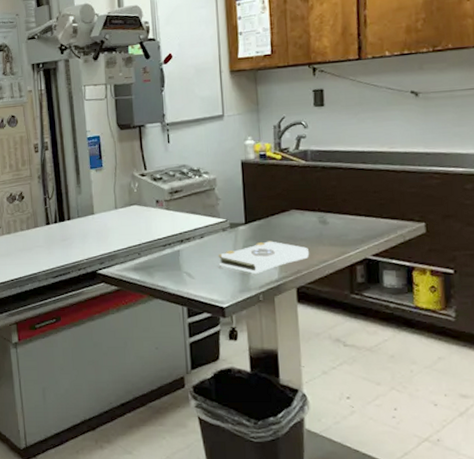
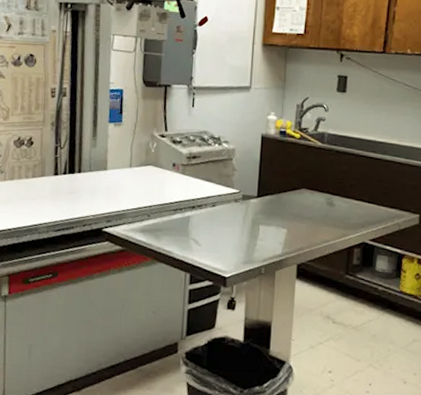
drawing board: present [218,241,310,274] -> none [227,216,314,247]

